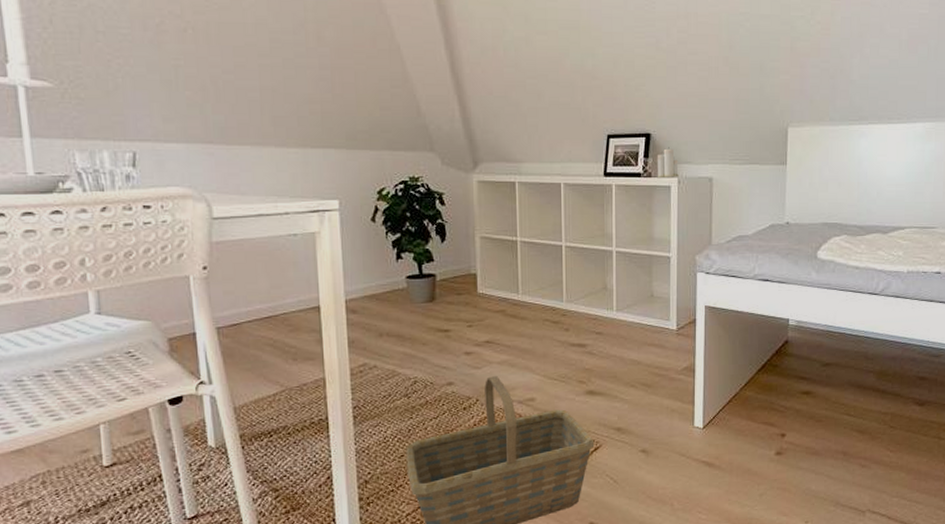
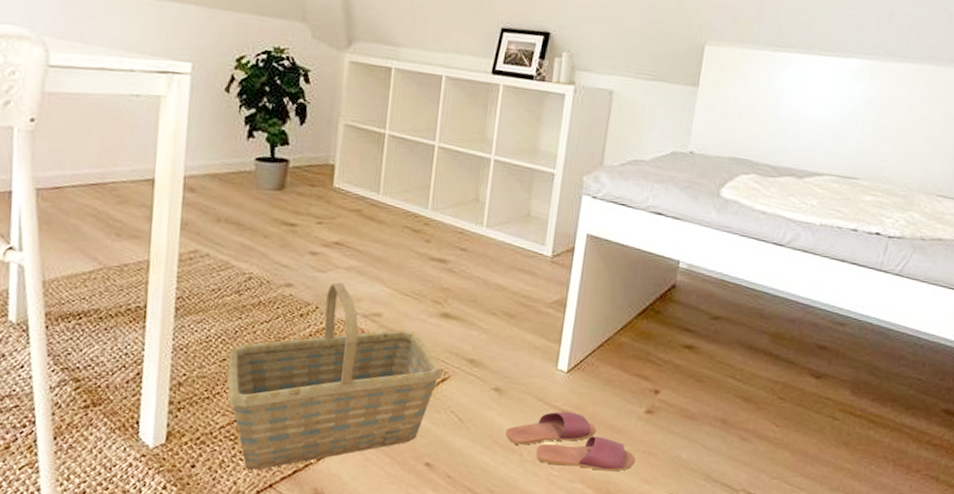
slippers: none [656,462,772,510] -> present [506,411,635,472]

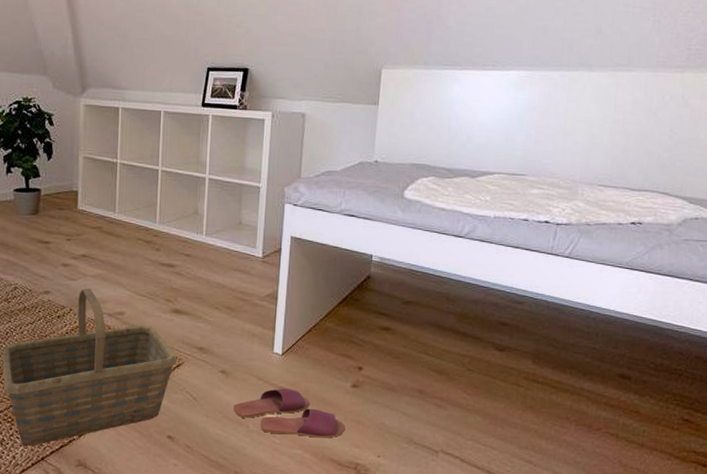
candle: present [551,50,577,86] -> none [252,82,273,111]

